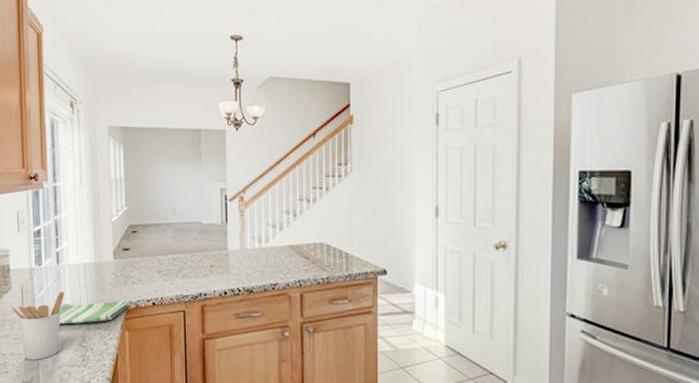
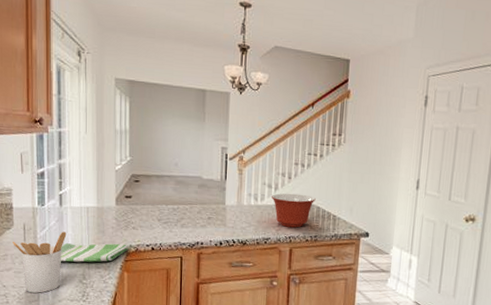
mixing bowl: none [276,232,325,270] -> present [271,193,316,228]

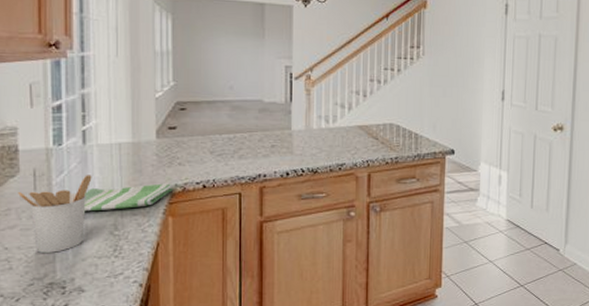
mixing bowl: present [271,193,316,228] -> none [344,112,395,150]

